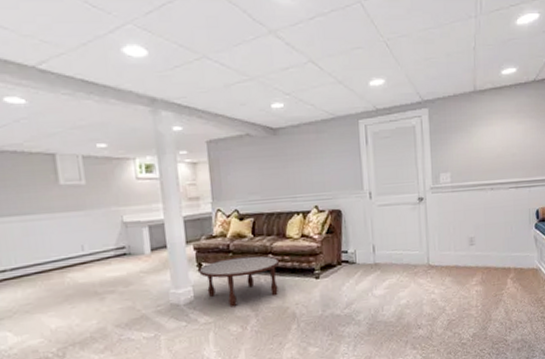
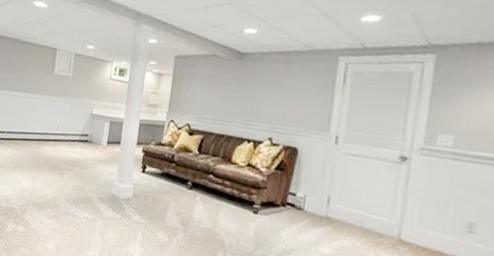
coffee table: present [199,255,280,308] -> none [142,167,220,217]

